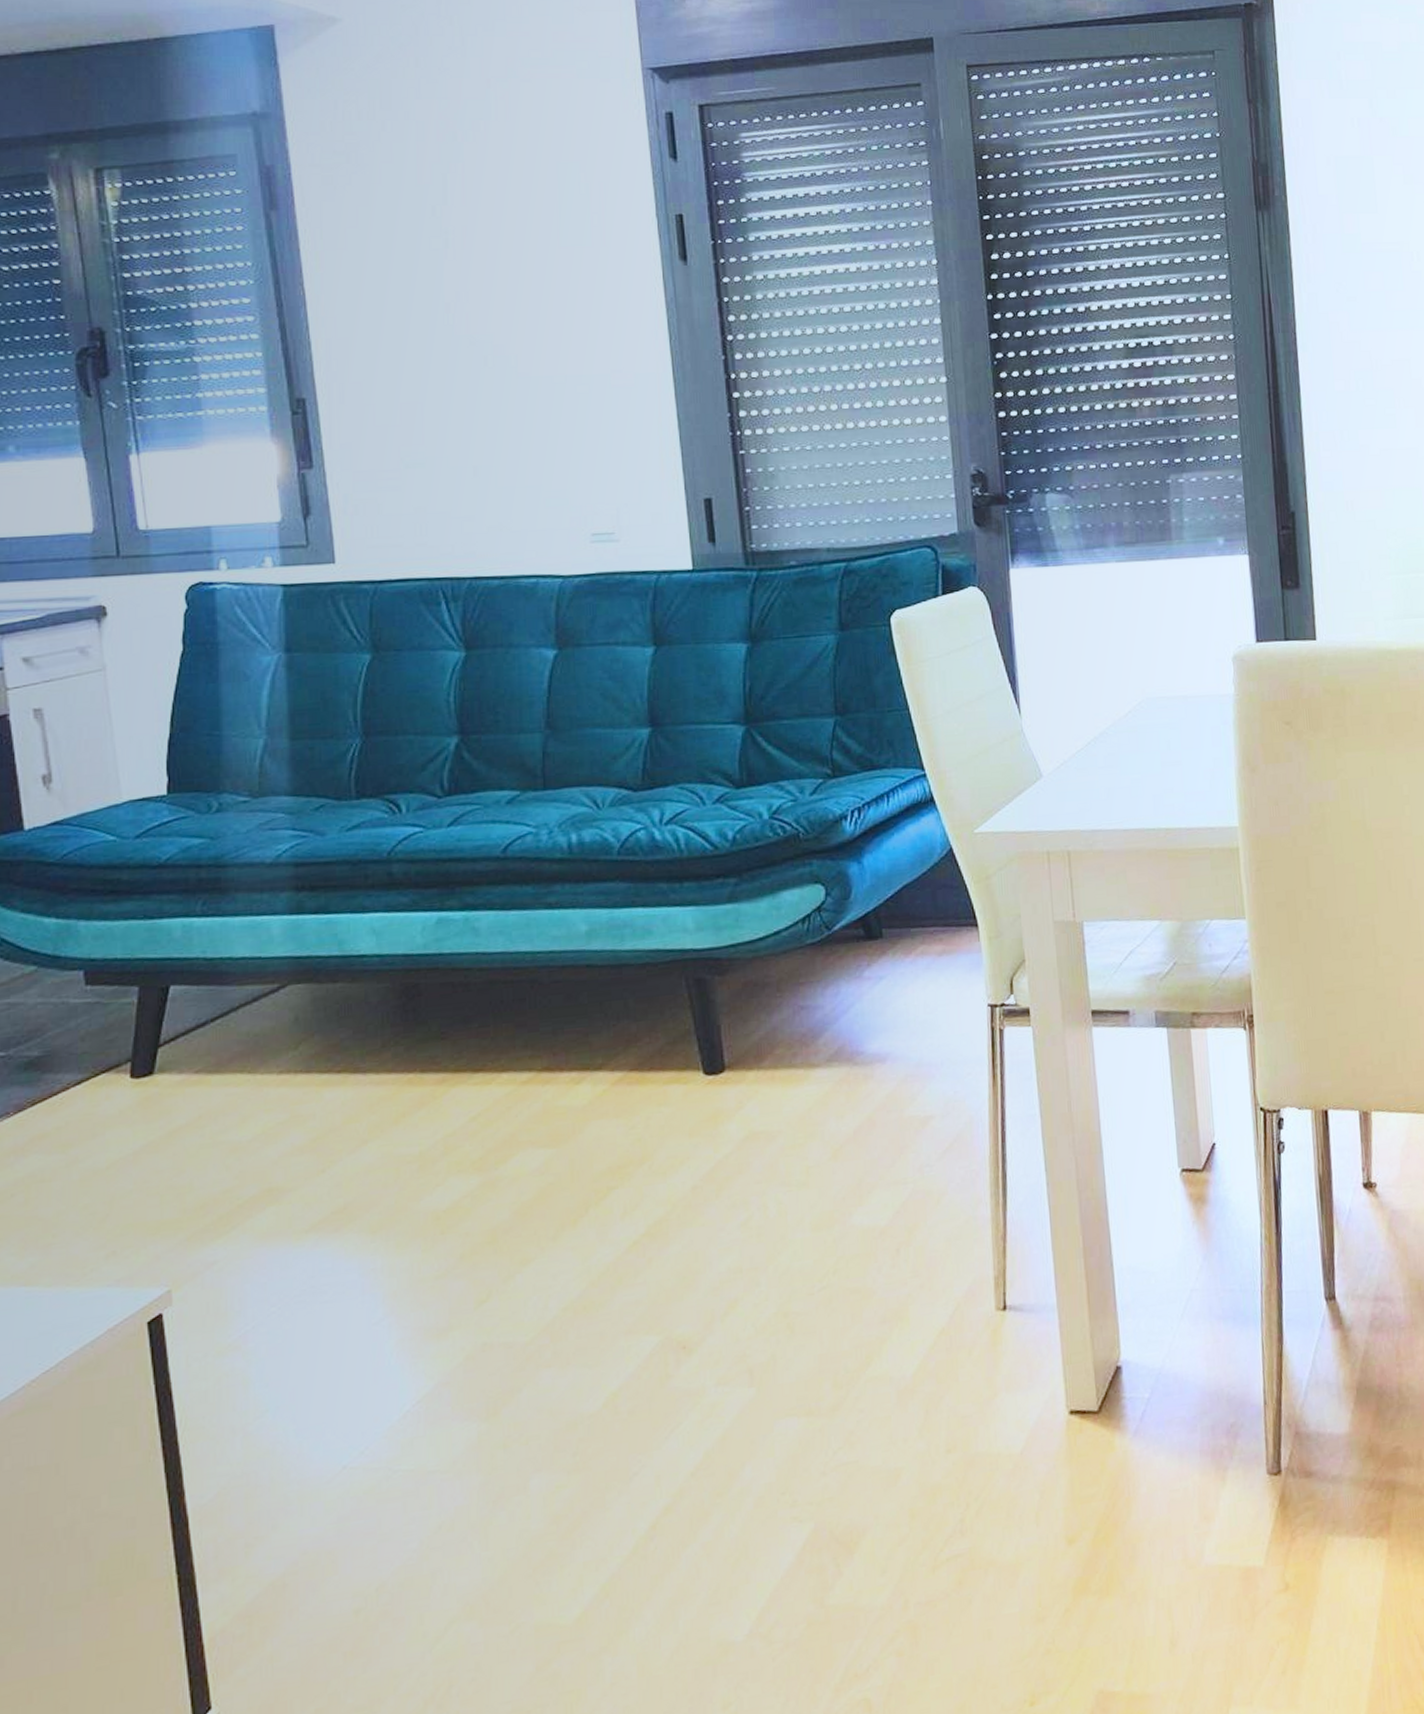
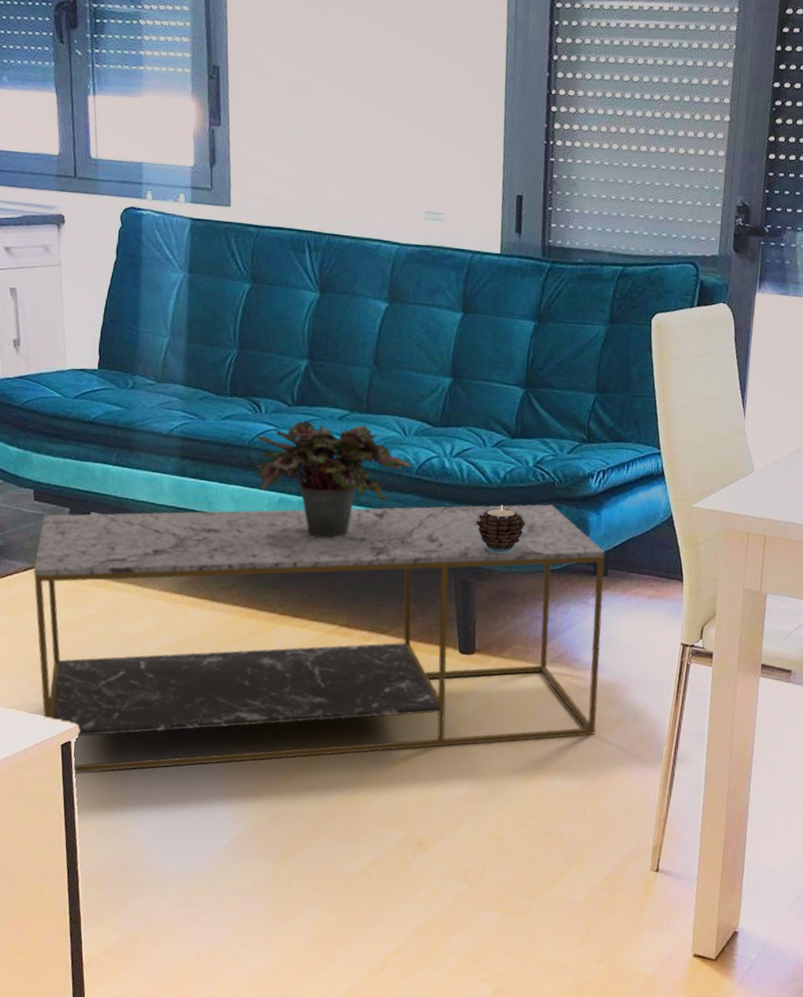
coffee table: none [90,862,897,1361] -> present [33,504,605,774]
potted plant: none [398,805,613,961] -> present [255,420,413,538]
candle: none [704,873,769,935] -> present [475,504,526,553]

